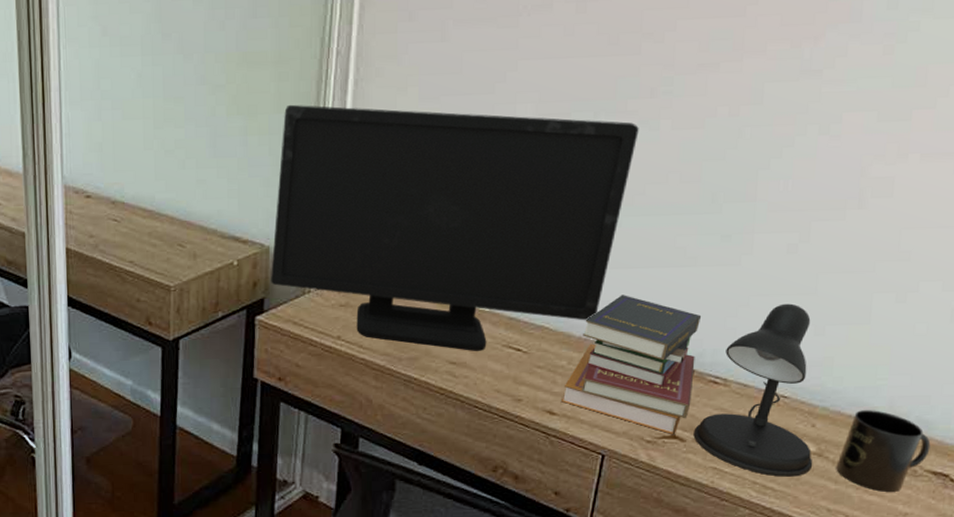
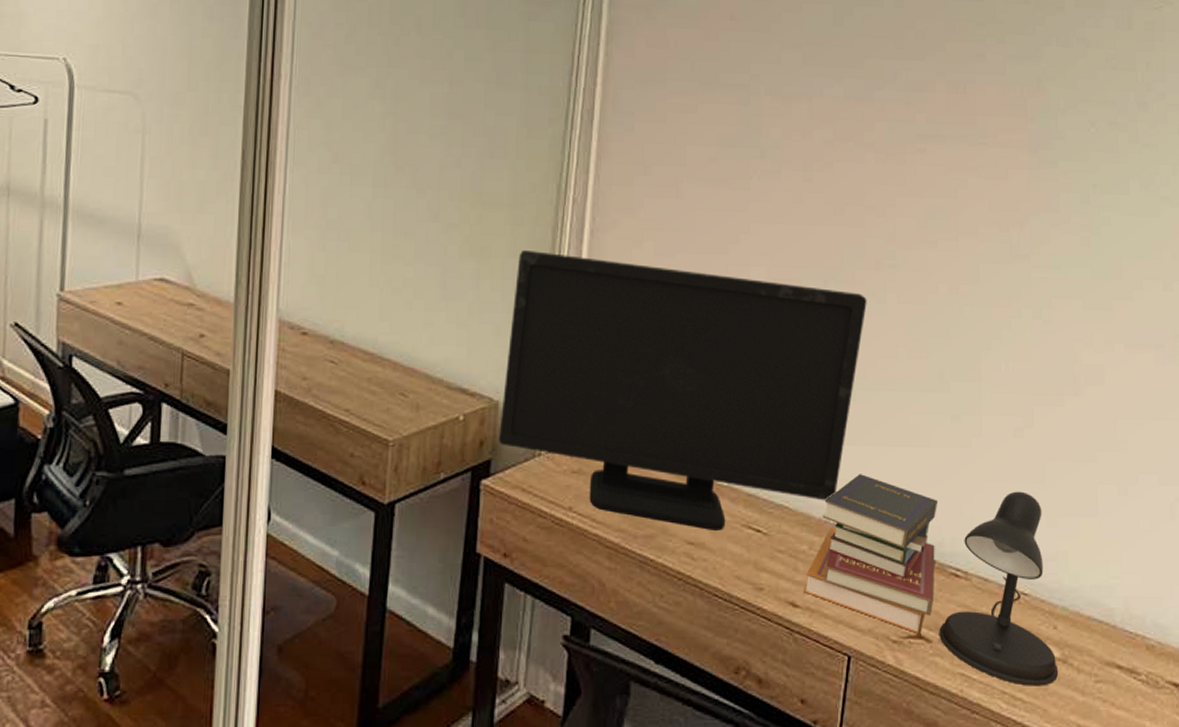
mug: present [836,410,931,492] -> none [1081,611,1168,706]

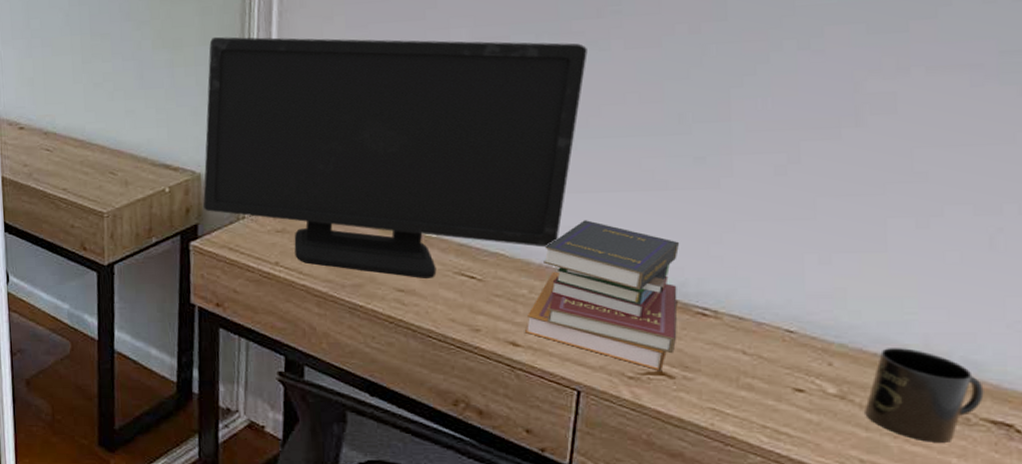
desk lamp: present [939,491,1059,686] -> none [683,229,835,421]
mug: none [1081,611,1168,706] -> present [865,348,984,442]

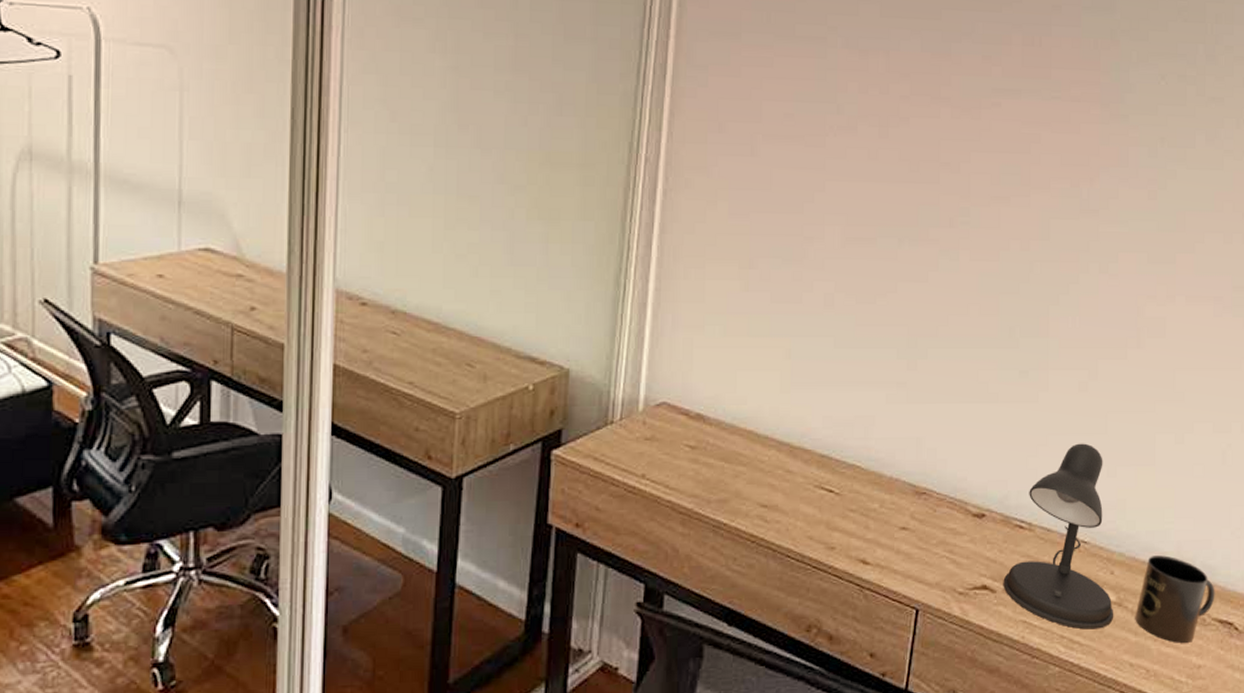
computer monitor: present [203,36,588,278] -> none [570,211,940,492]
books: present [525,220,680,371] -> none [875,431,1005,586]
desk lamp: none [683,229,835,421] -> present [1003,443,1114,630]

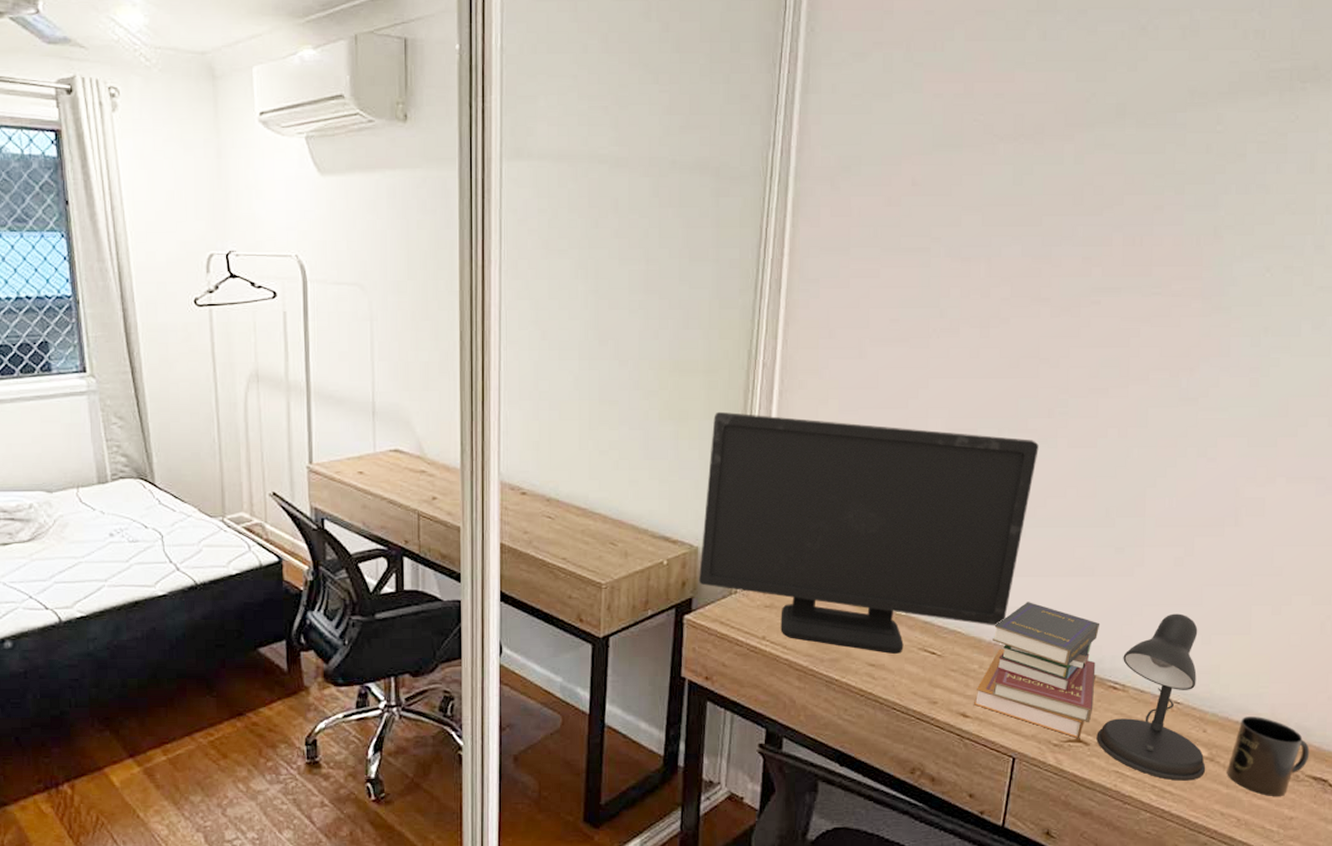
computer monitor: none [570,211,940,492] -> present [699,411,1039,654]
books: none [875,431,1005,586] -> present [974,602,1100,739]

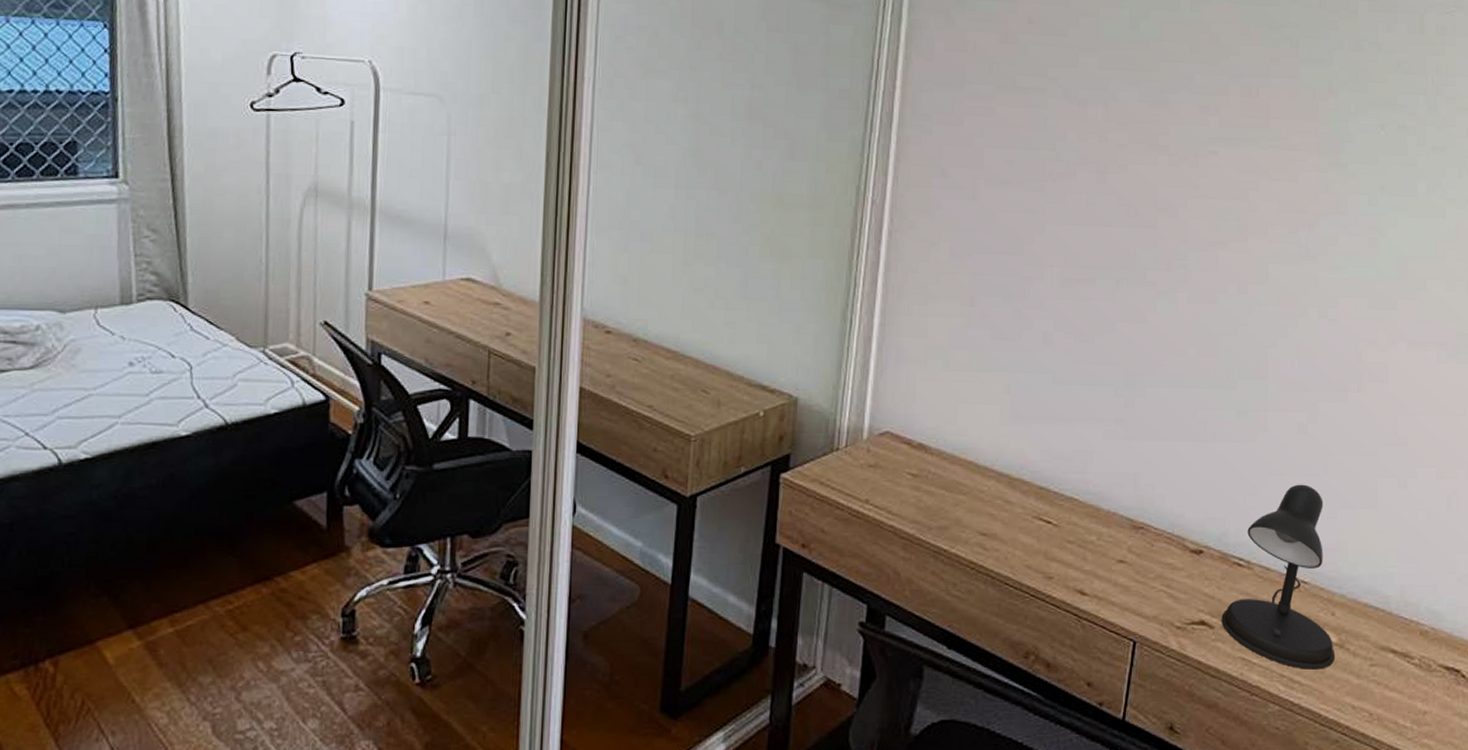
computer monitor: present [699,411,1039,654] -> none [798,250,1158,522]
books: present [974,602,1100,739] -> none [1092,468,1223,621]
mug: present [1227,717,1310,796] -> none [1357,599,1441,688]

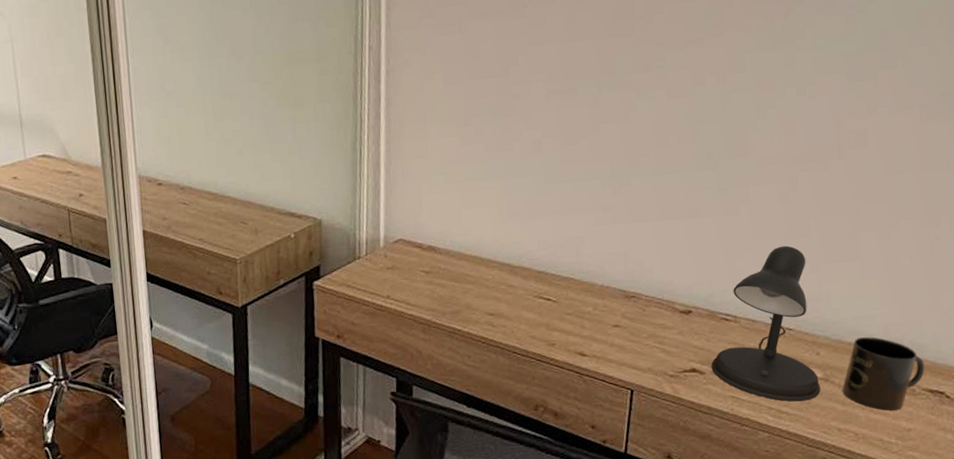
mug: none [1357,599,1441,688] -> present [842,337,925,411]

